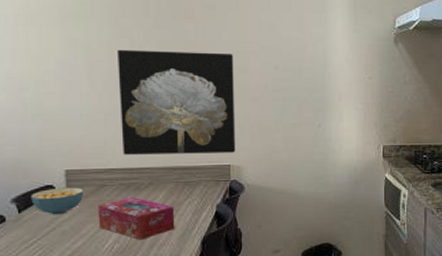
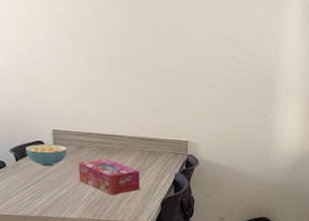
wall art: present [116,49,236,155] -> none [96,27,196,131]

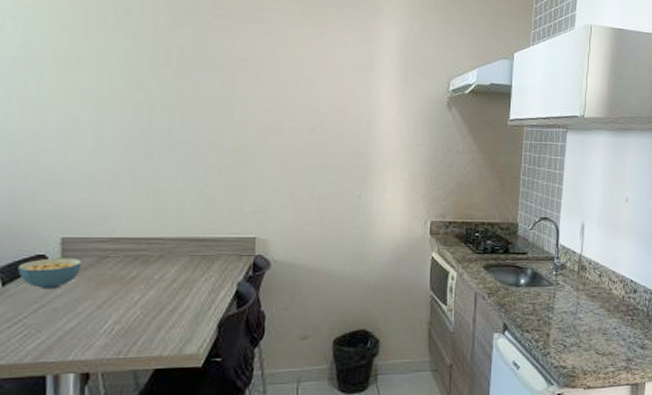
tissue box: present [78,159,140,195] -> none [97,272,188,321]

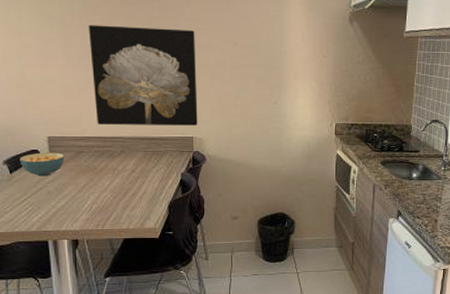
wall art: none [129,102,265,224] -> present [88,24,198,126]

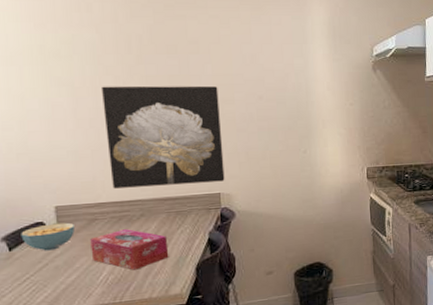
tissue box: none [77,164,145,202] -> present [90,229,169,270]

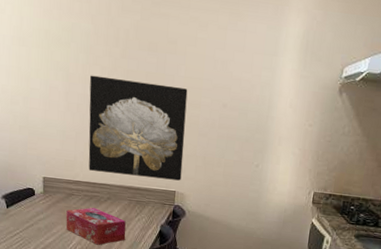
cereal bowl: present [21,222,75,251] -> none [16,191,56,214]

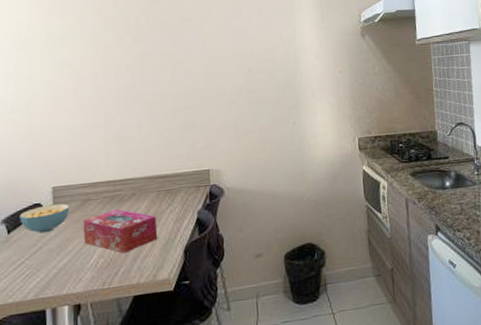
cereal bowl: none [16,191,56,214] -> present [19,203,69,234]
wall art: present [88,75,188,181] -> none [100,61,214,168]

